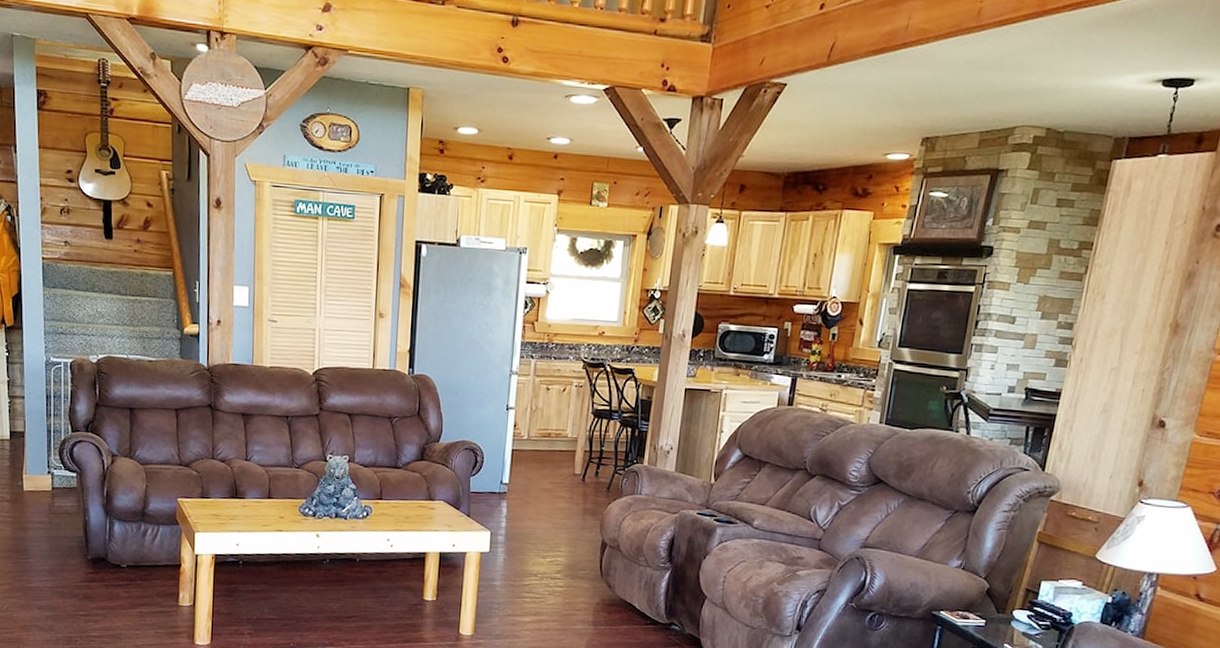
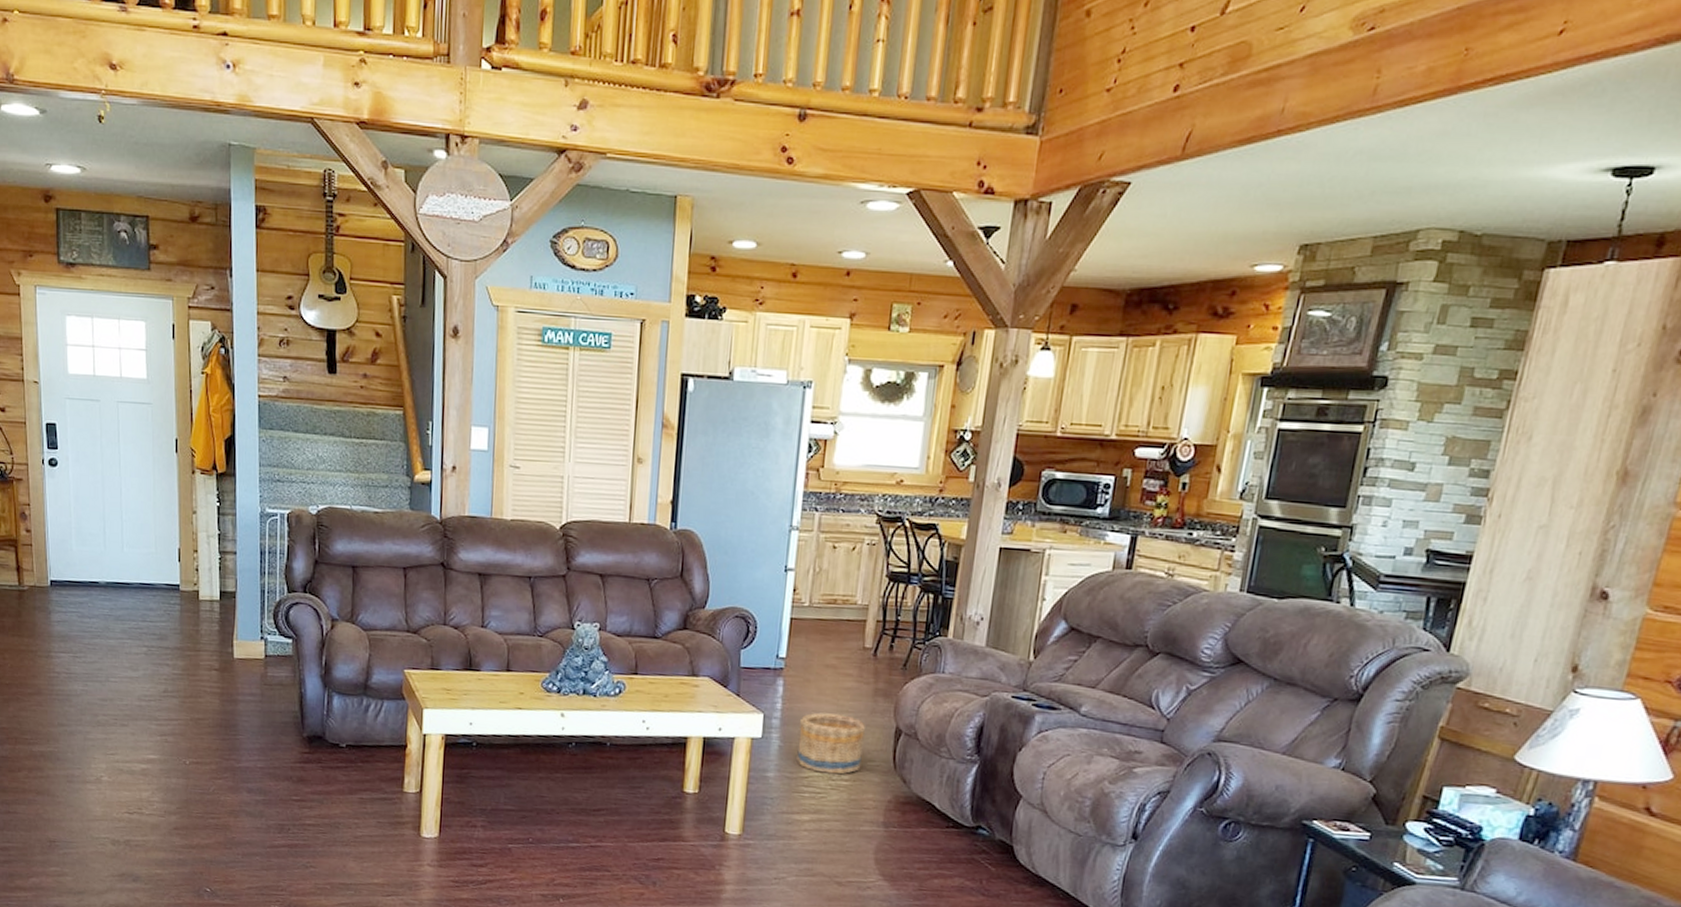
basket: none [519,529,577,582] -> present [797,712,867,775]

